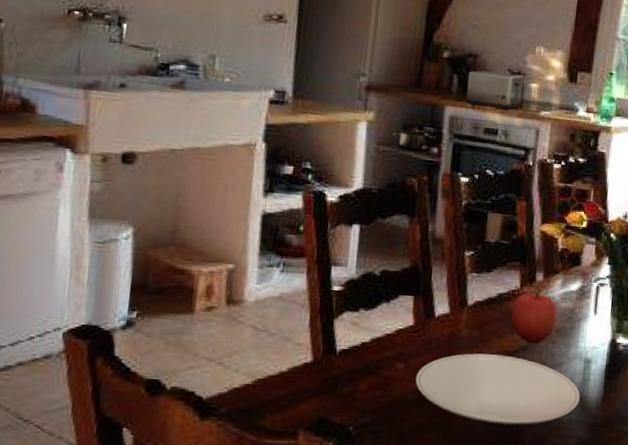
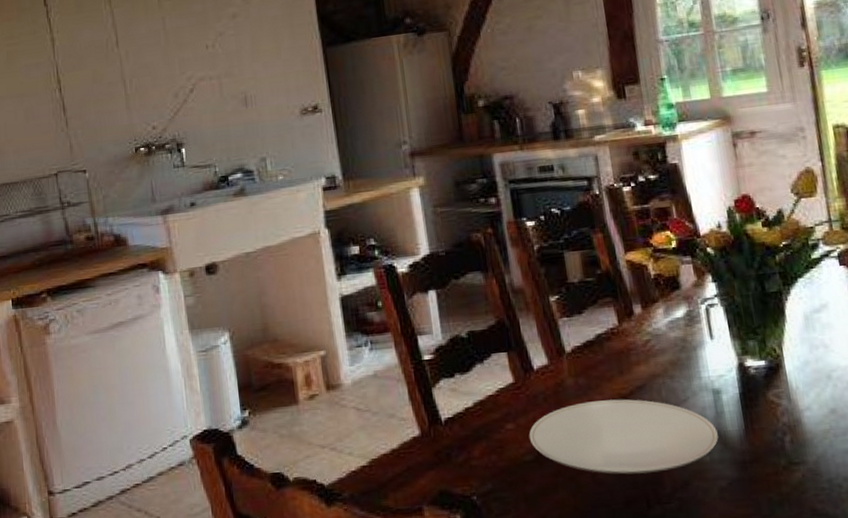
cooking pot: present [392,127,437,152] -> none [446,181,492,207]
toaster: present [466,70,523,110] -> none [509,104,571,147]
fruit: present [510,291,558,344] -> none [614,325,670,383]

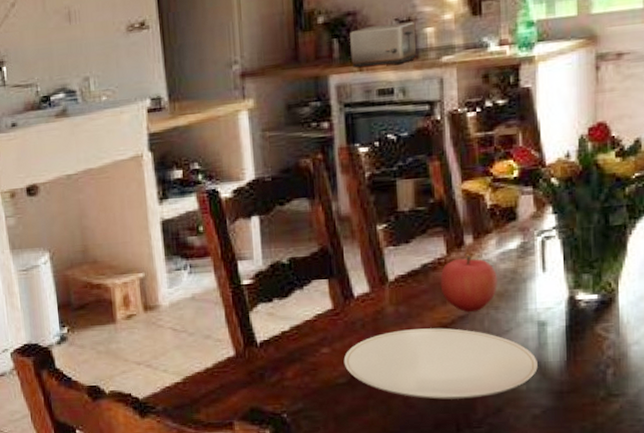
toaster: none [509,104,571,147] -> present [350,21,416,68]
fruit: none [614,325,670,383] -> present [440,255,497,313]

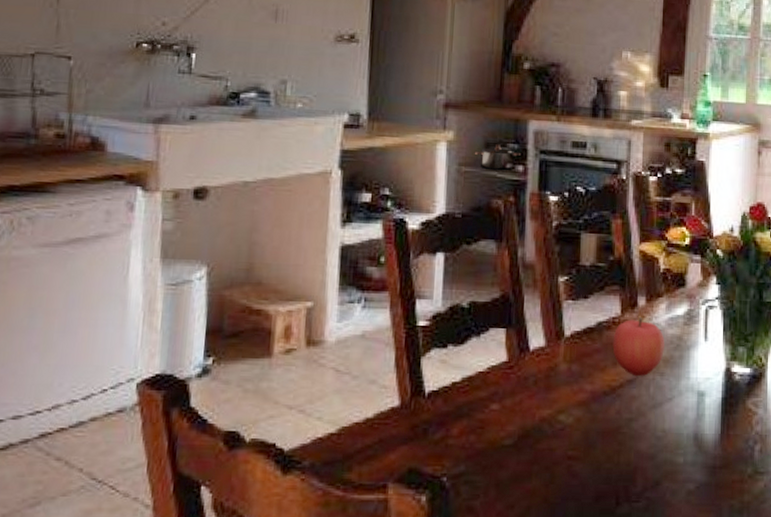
cooking pot: none [276,104,325,131] -> present [474,144,521,171]
plate: present [343,328,538,400] -> none [512,390,695,469]
toaster: present [350,21,416,68] -> none [551,80,610,121]

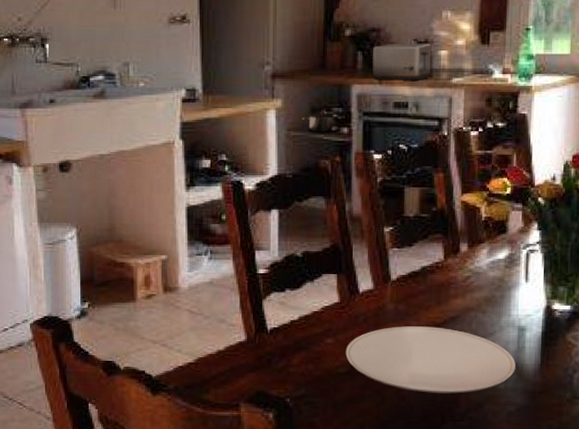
plate: none [512,390,695,469] -> present [345,326,516,394]
toaster: none [551,80,610,121] -> present [373,43,431,82]
fruit: present [612,317,665,377] -> none [436,262,486,315]

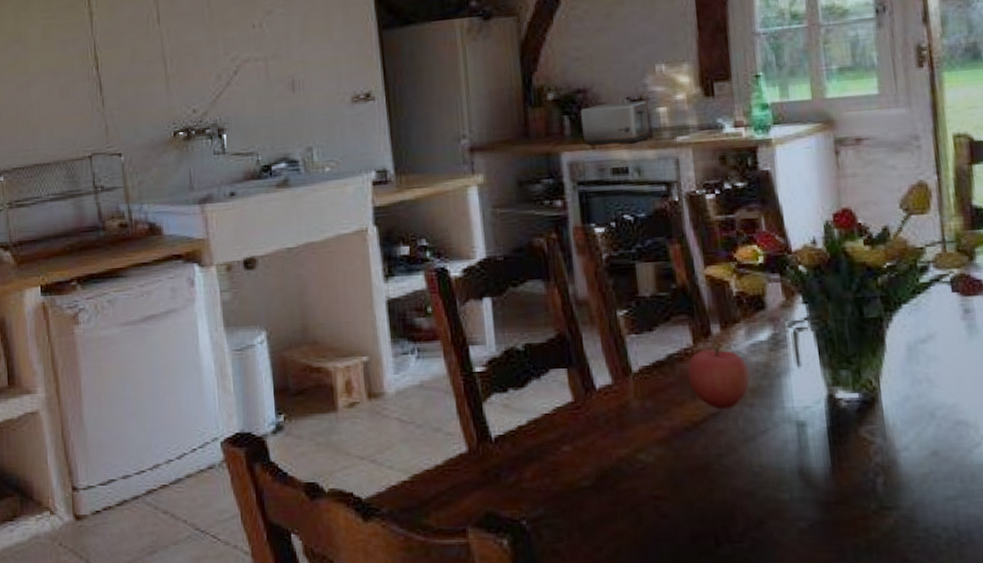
cooking pot: present [301,109,346,134] -> none [507,181,558,209]
plate: present [345,326,516,394] -> none [587,426,801,508]
fruit: none [436,262,486,315] -> present [687,346,750,410]

